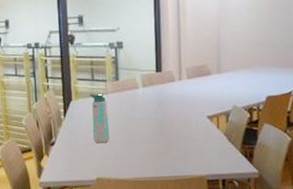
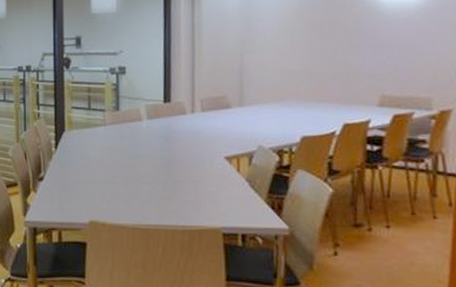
water bottle: present [89,94,110,144] -> none [84,125,106,182]

